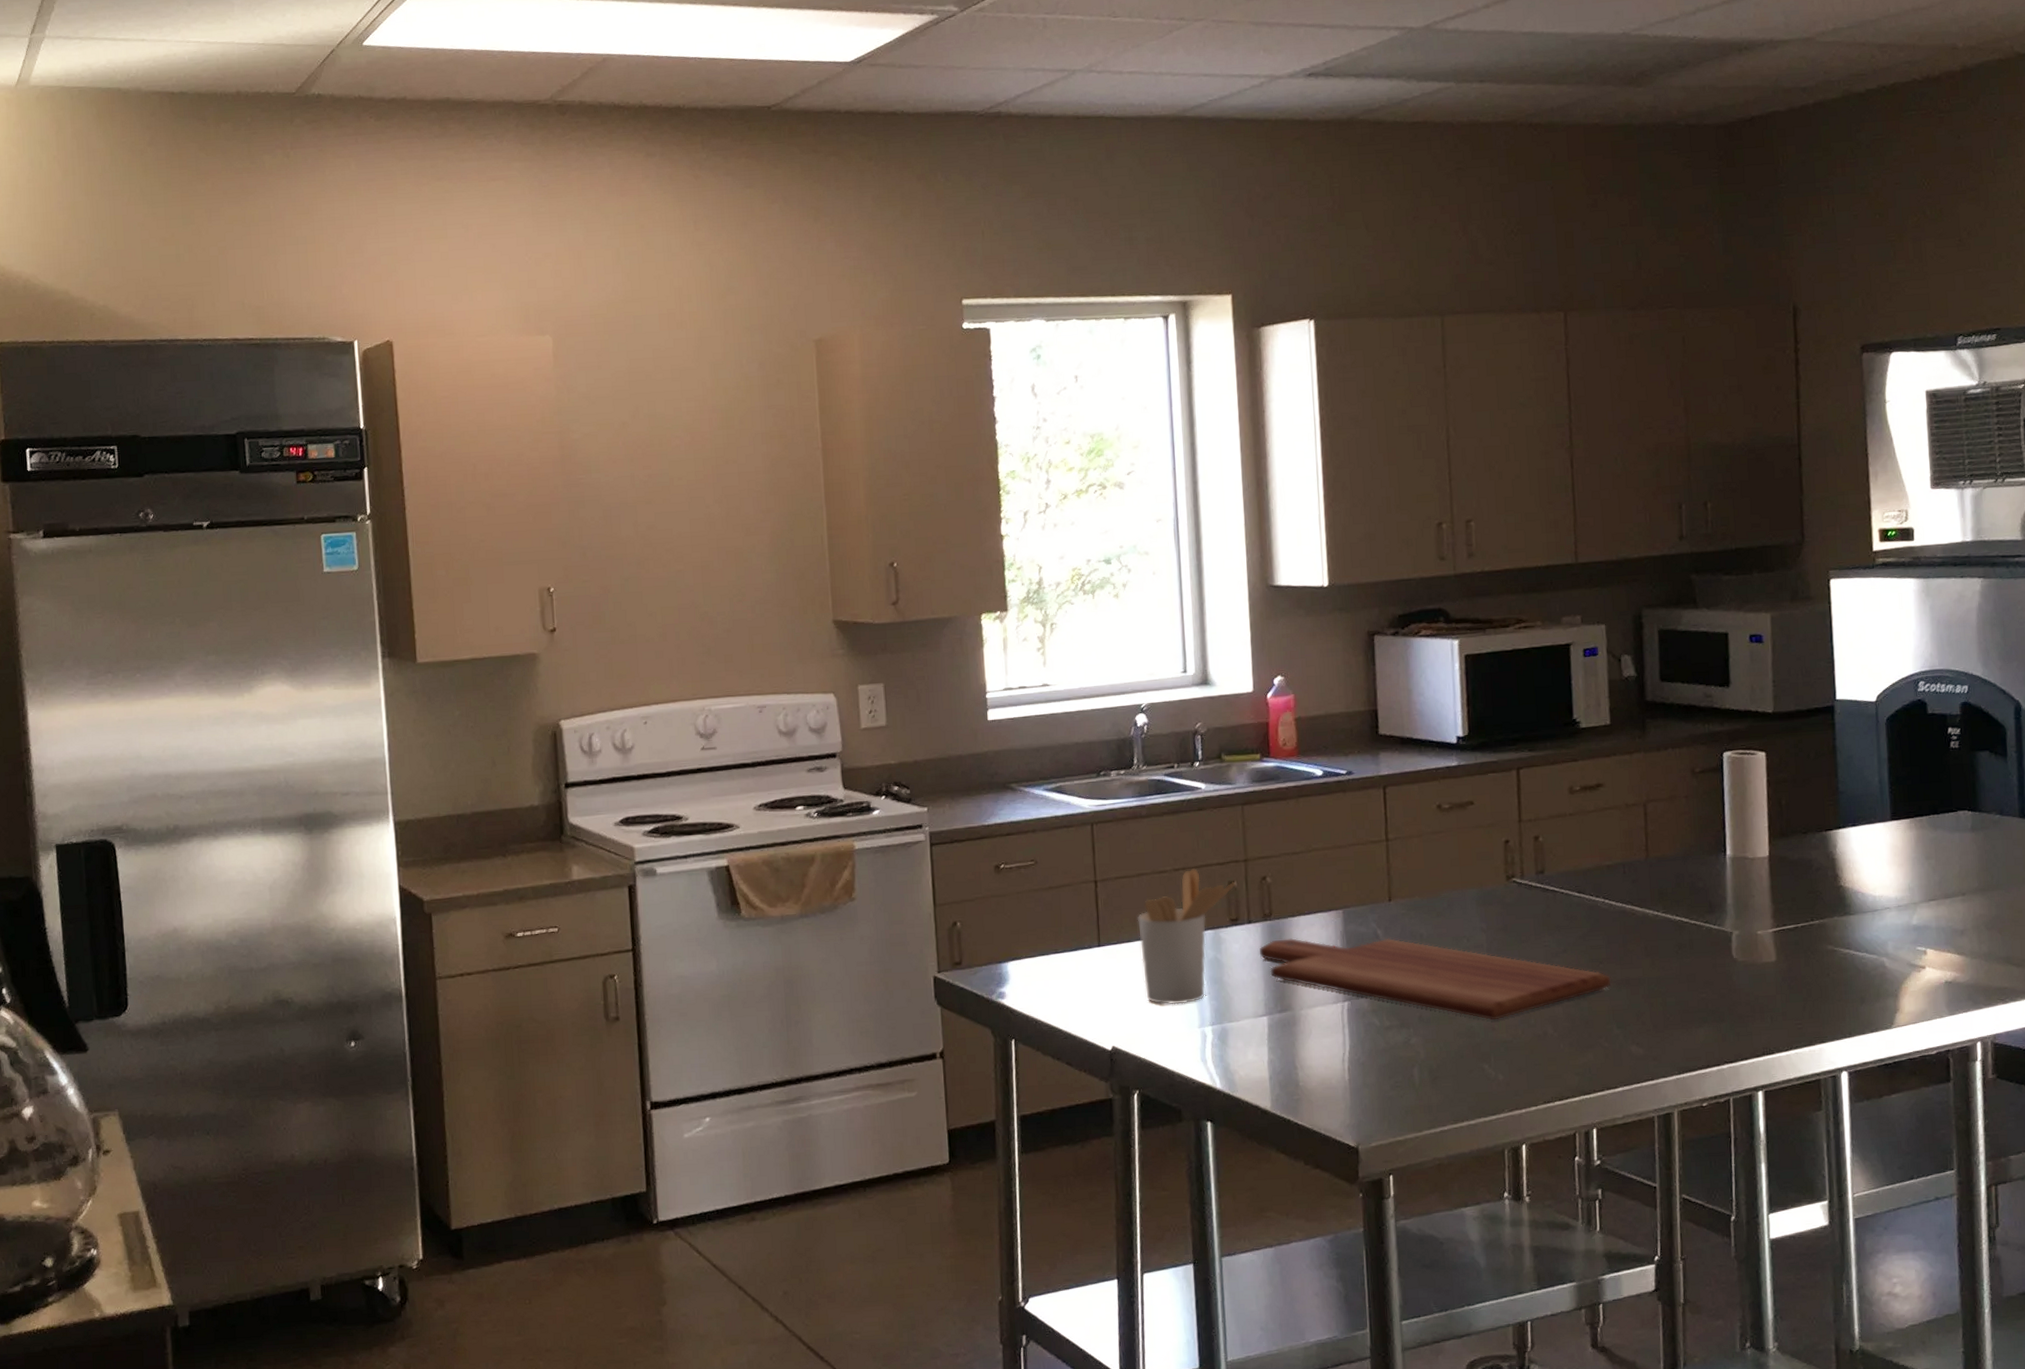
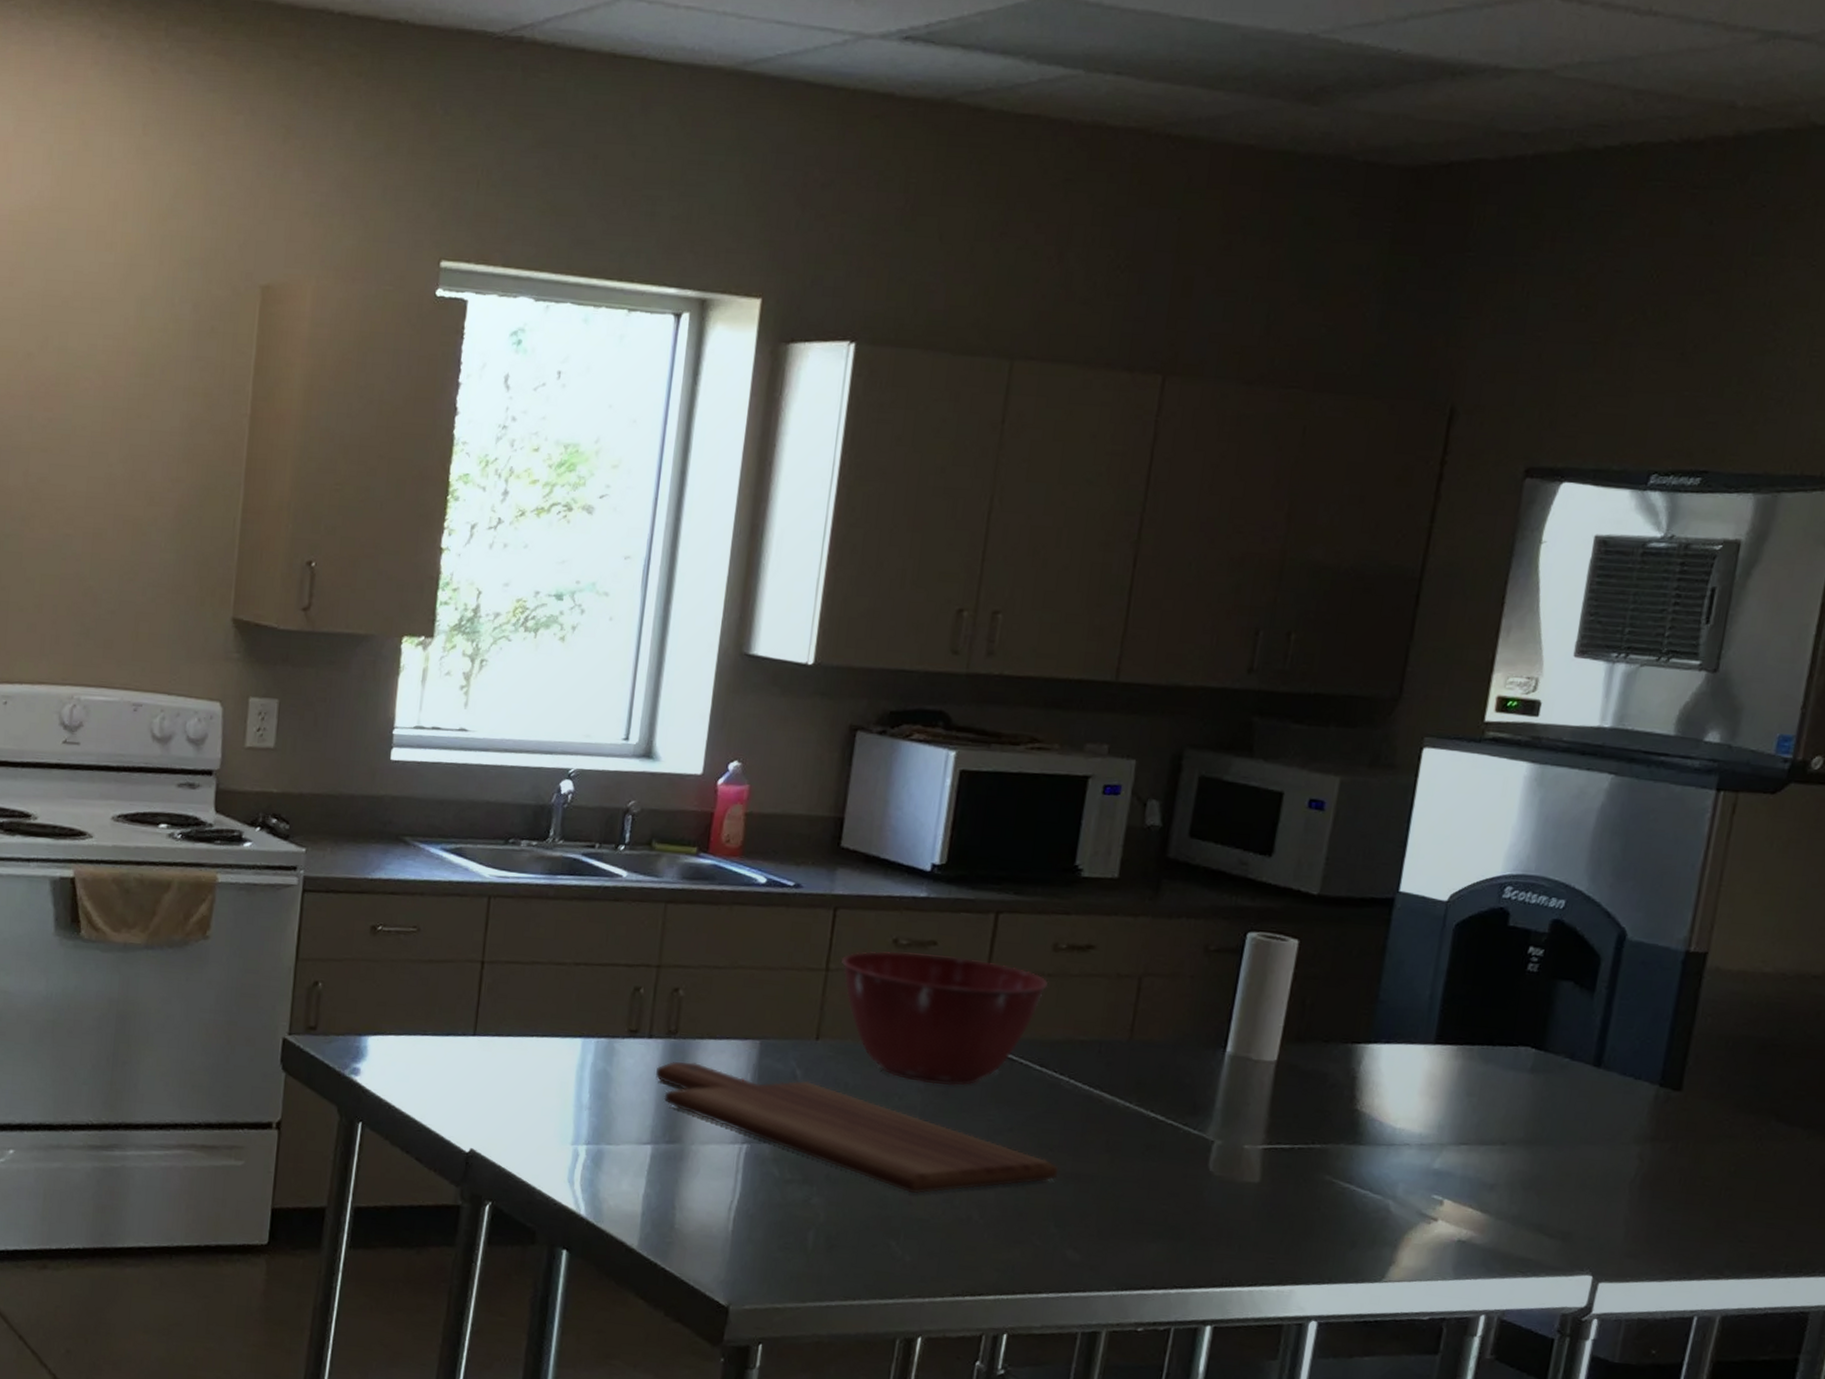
utensil holder: present [1138,868,1237,1005] -> none [518,966,644,1116]
mixing bowl: none [1398,811,1572,924] -> present [842,951,1048,1086]

